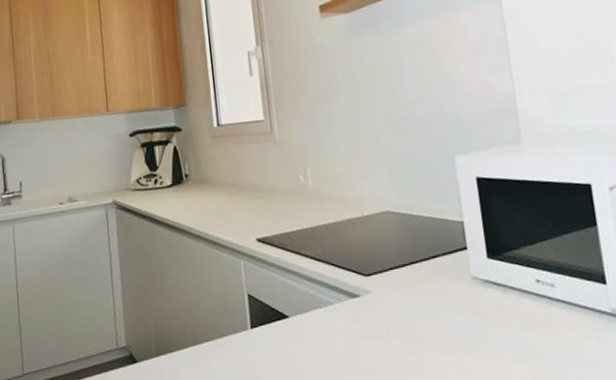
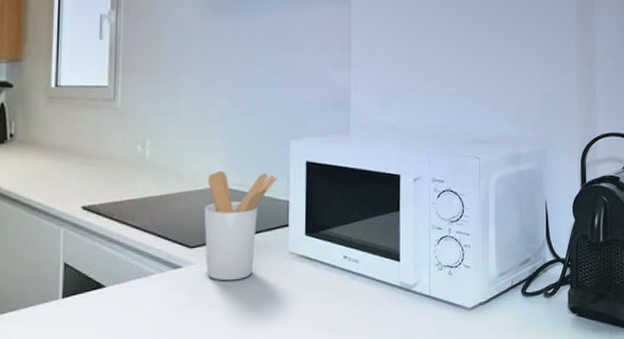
utensil holder: none [373,194,447,310] -> present [204,170,278,281]

